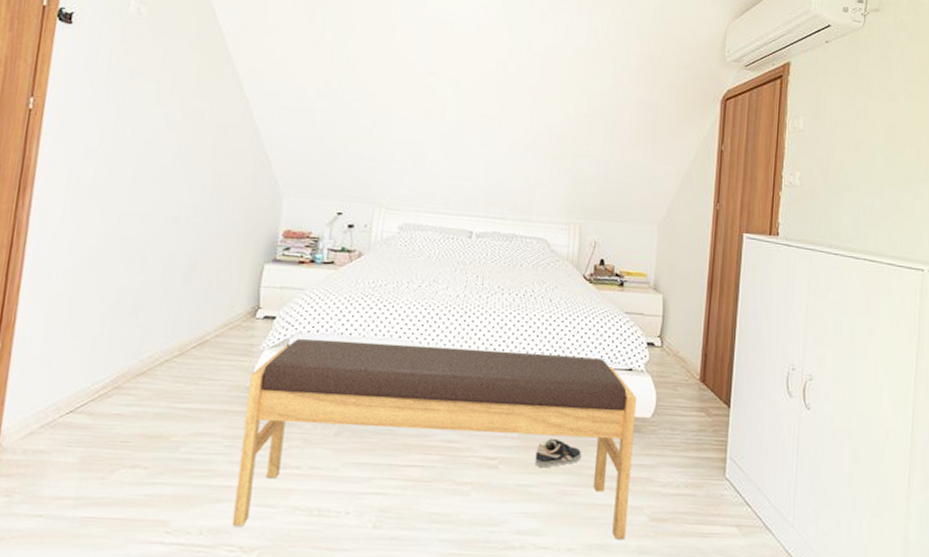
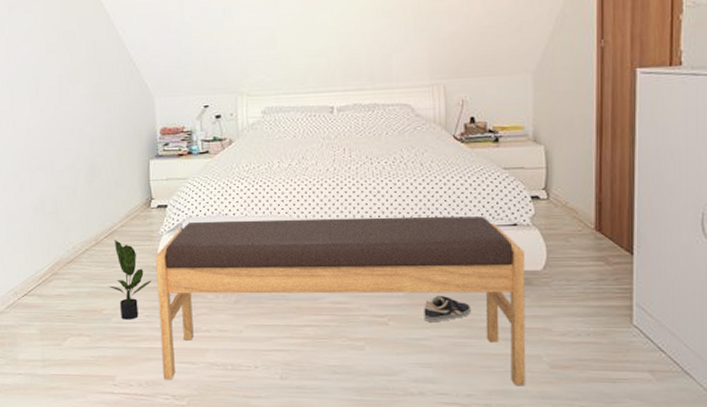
potted plant: none [185,352,241,450] -> present [109,240,152,320]

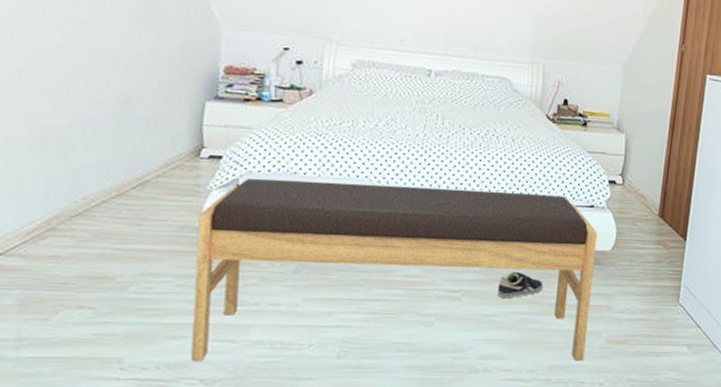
potted plant: present [109,240,152,320] -> none [130,192,190,290]

